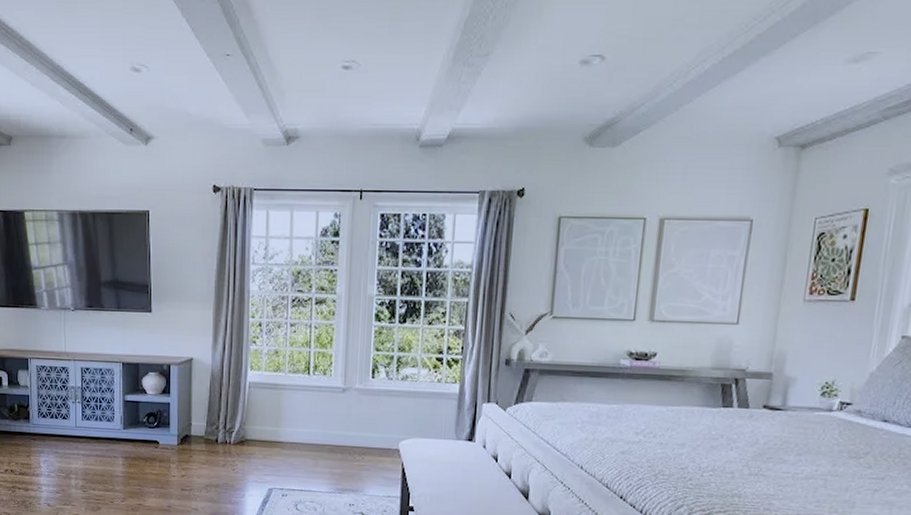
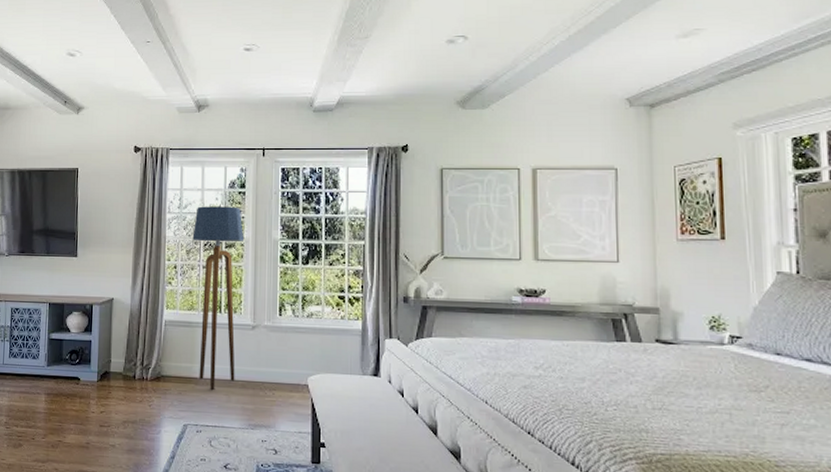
floor lamp: none [279,257,337,454] -> present [192,206,245,390]

